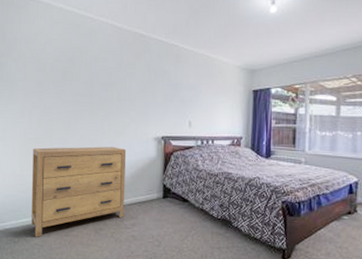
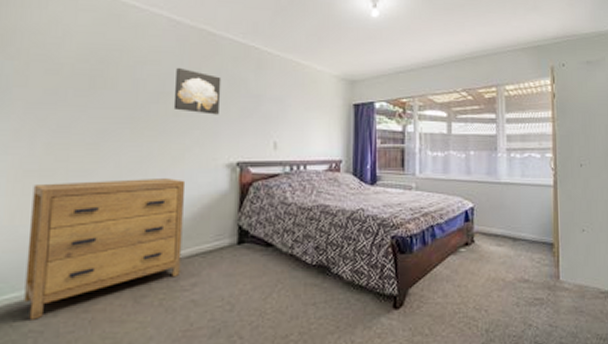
wall art: none [117,63,150,100] -> present [173,67,222,115]

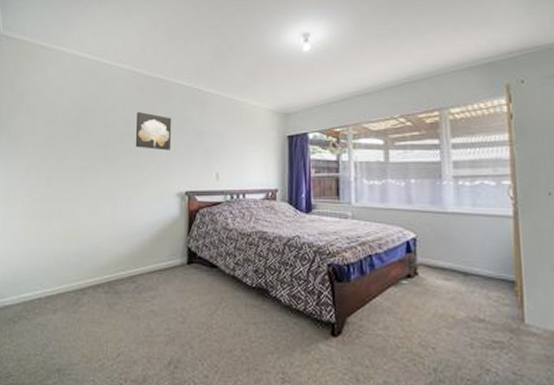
dresser: present [24,178,186,320] -> none [34,206,146,315]

